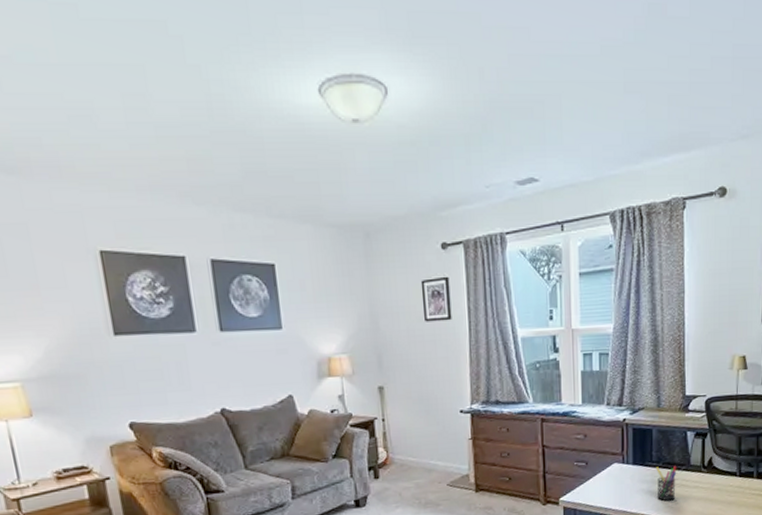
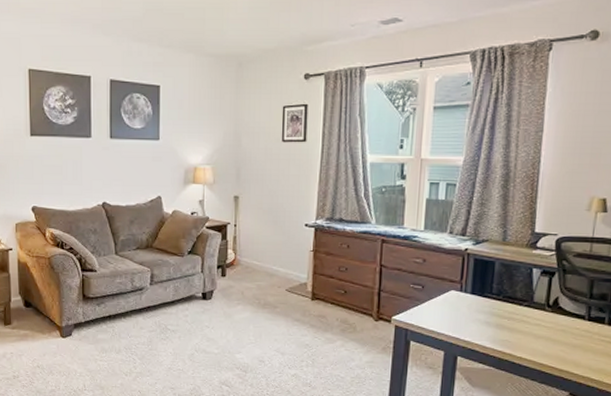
pen holder: present [656,465,677,501] -> none [494,299,519,335]

